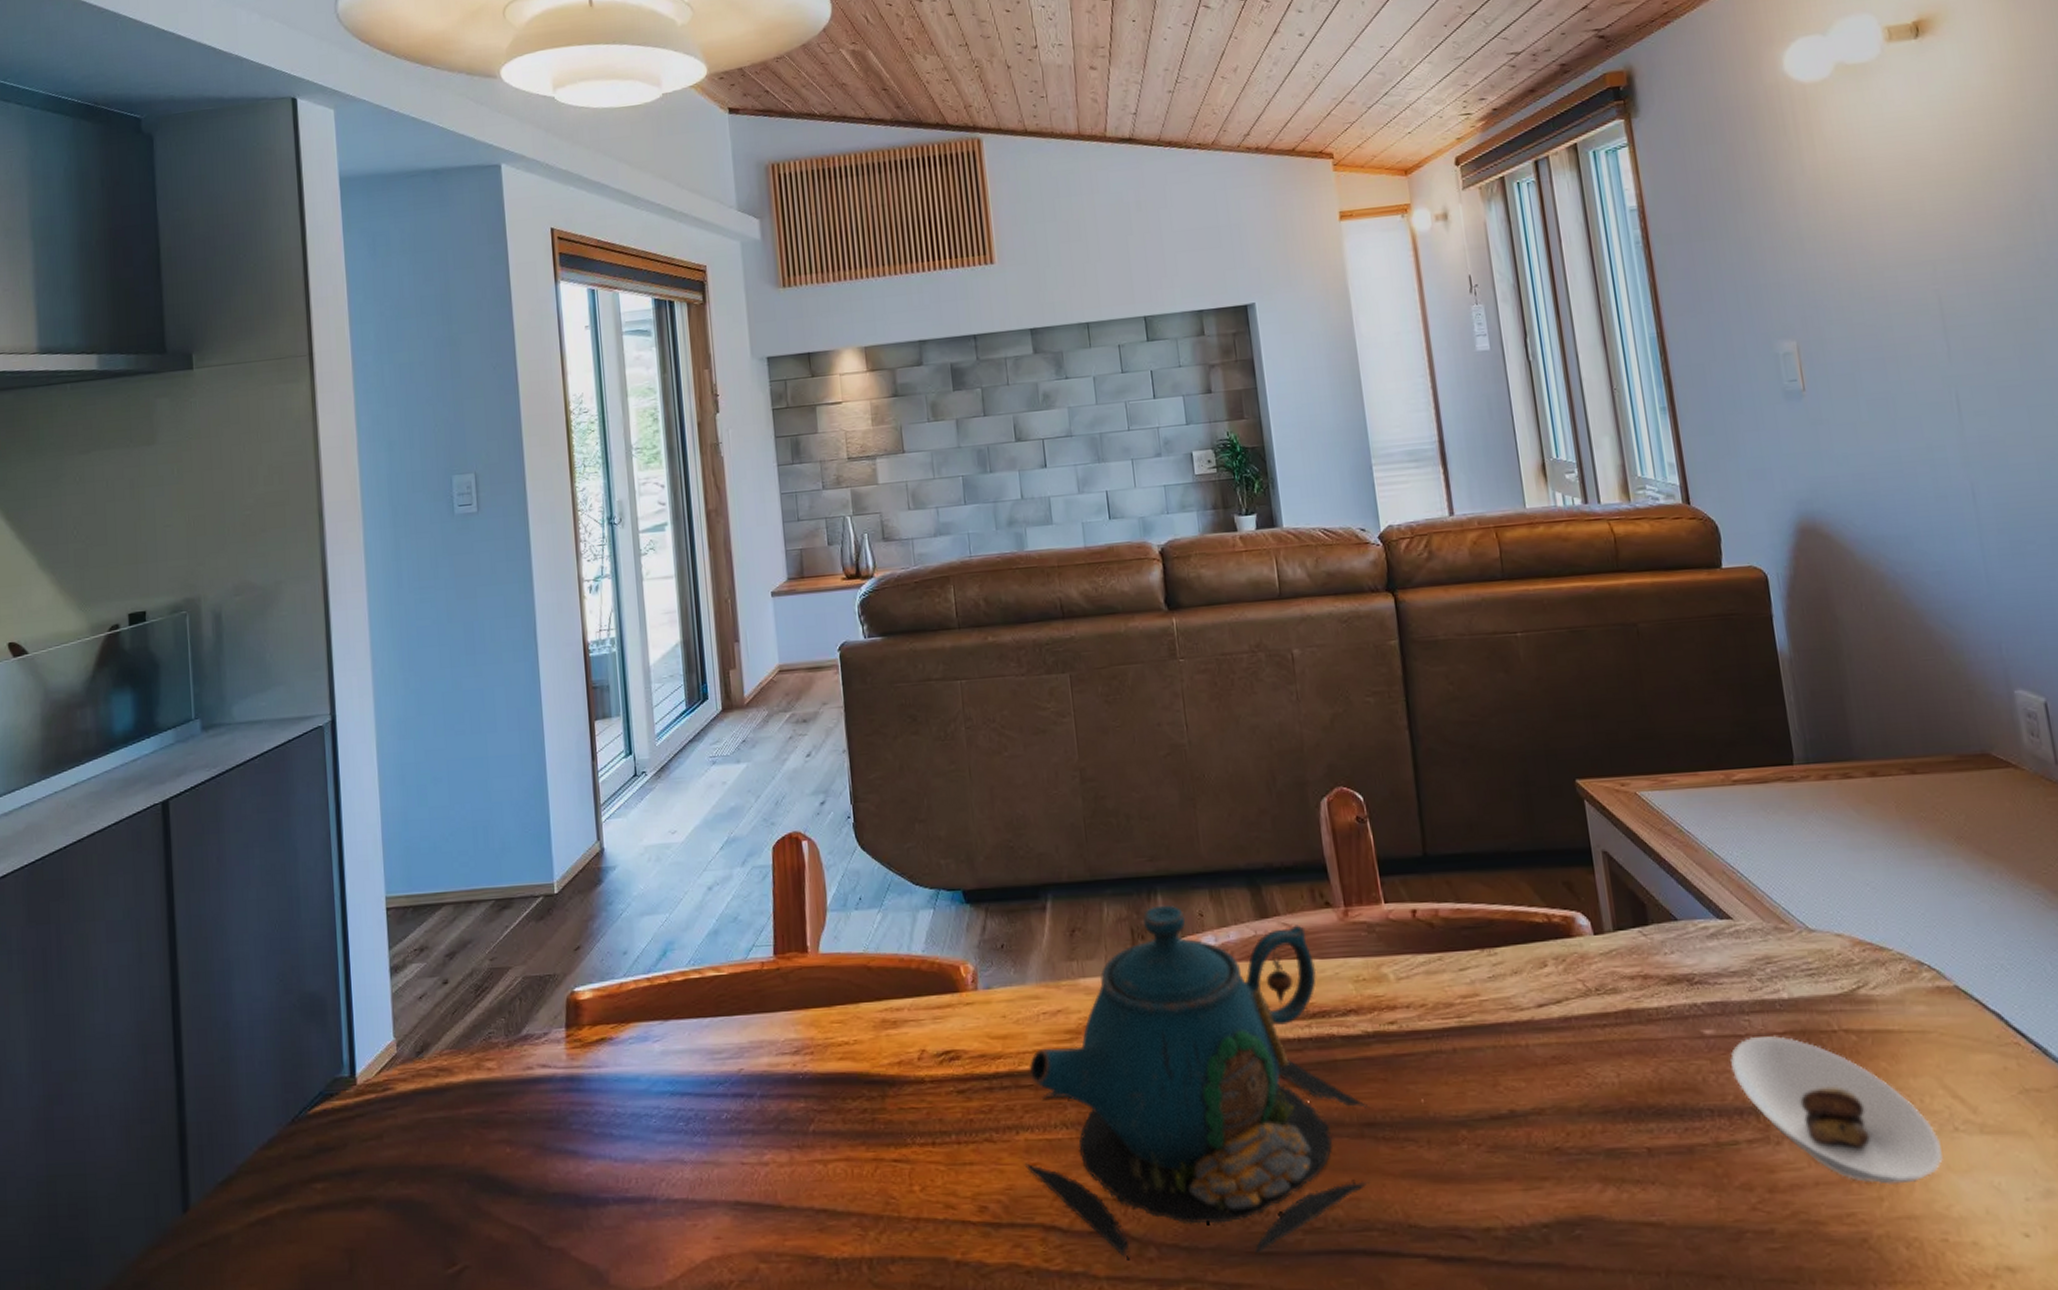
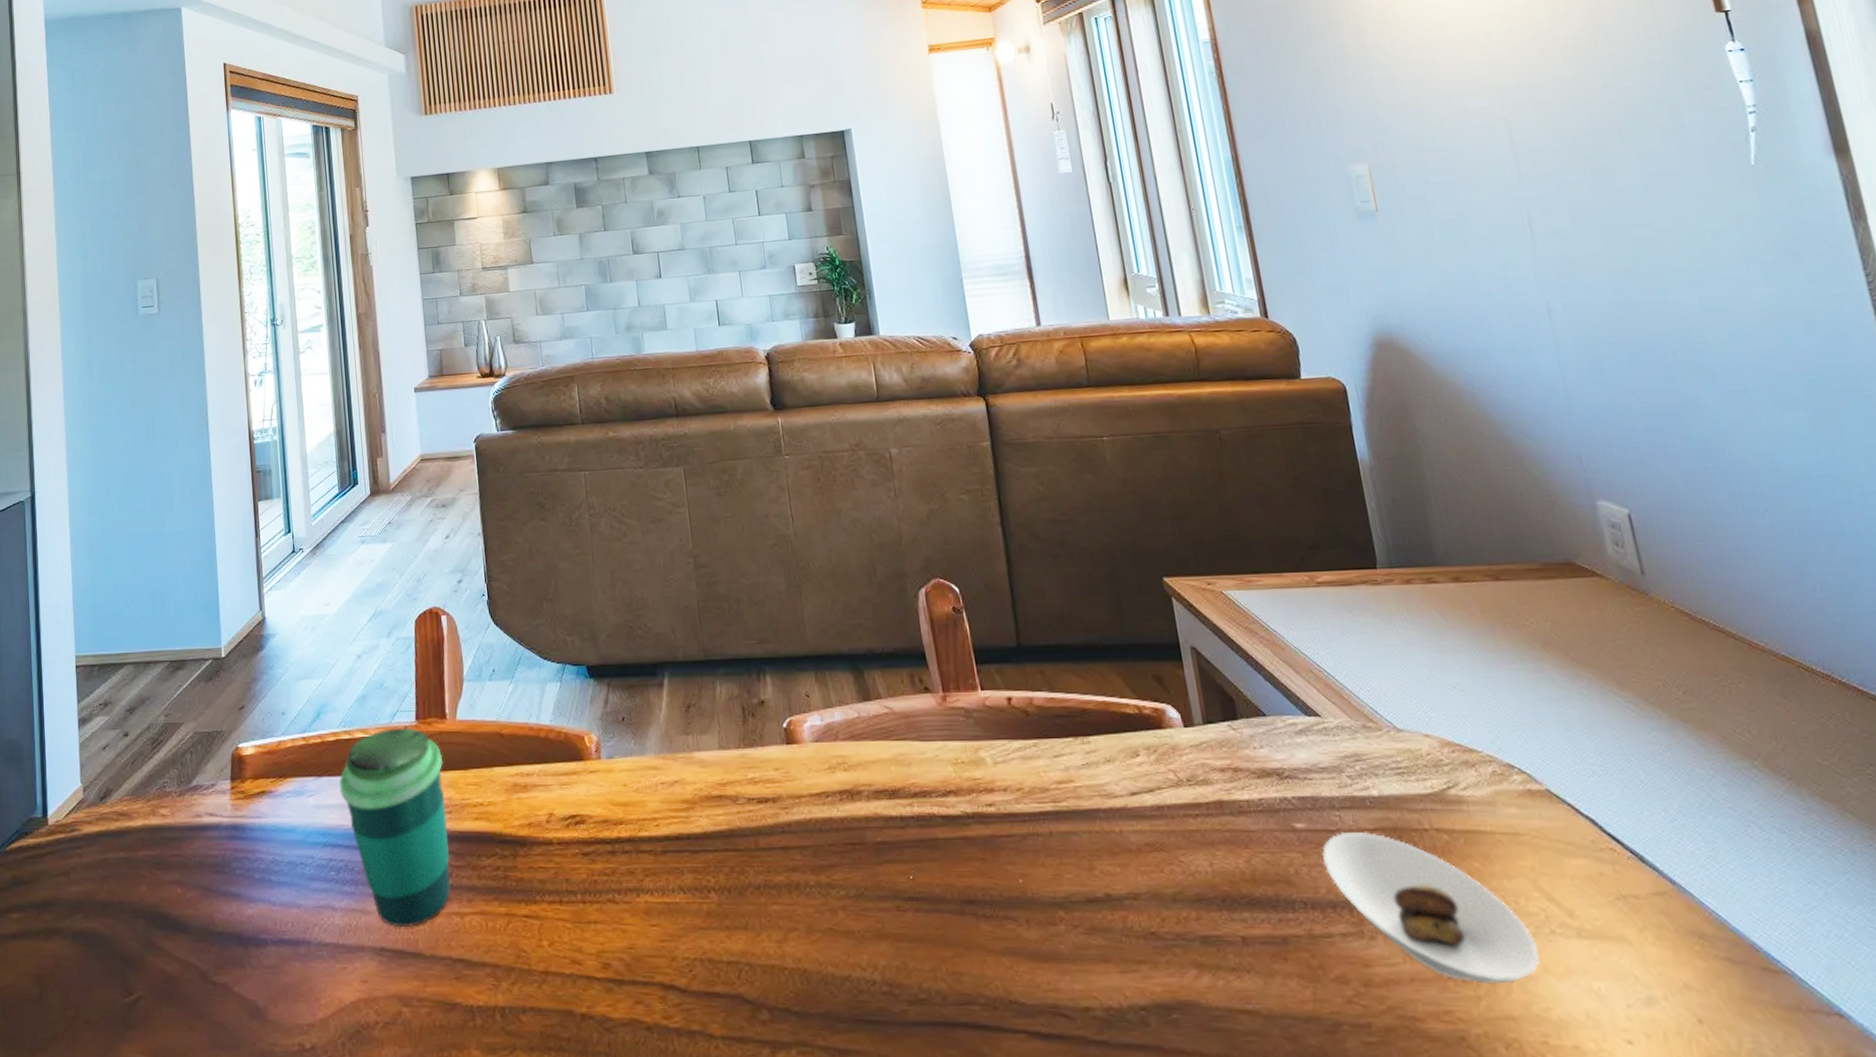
cup: none [688,963,814,1179] -> present [339,727,452,928]
teapot: present [1024,905,1371,1261] -> none [644,685,972,1022]

